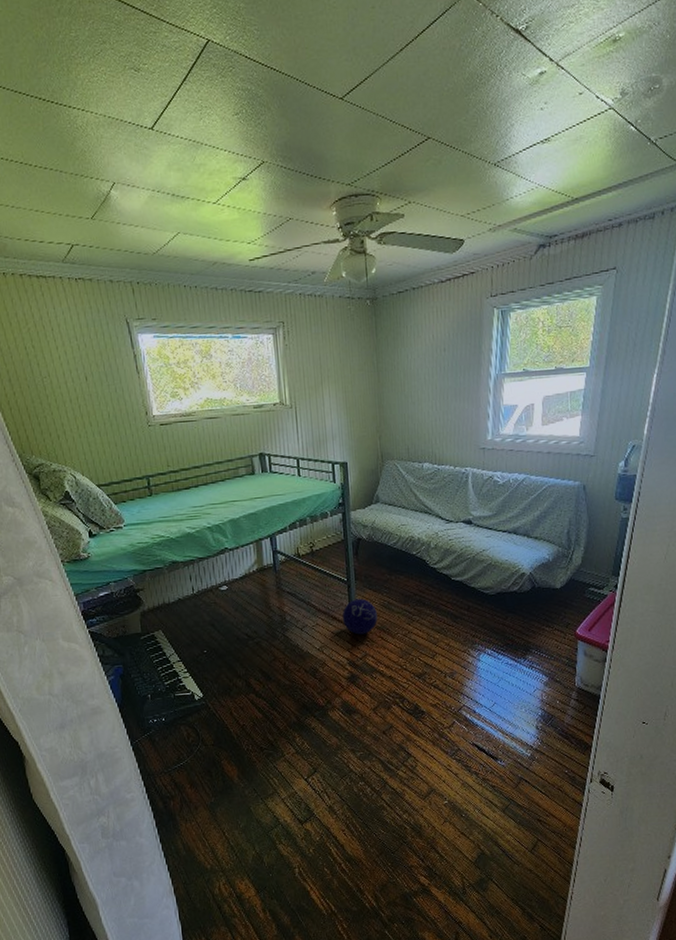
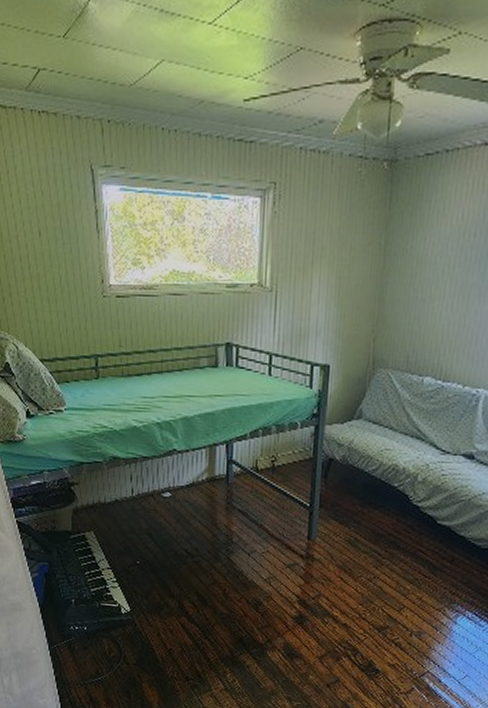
ball: present [342,598,377,635] -> none [297,529,340,572]

